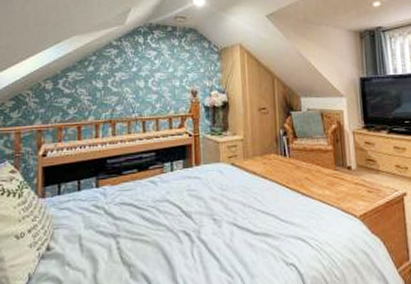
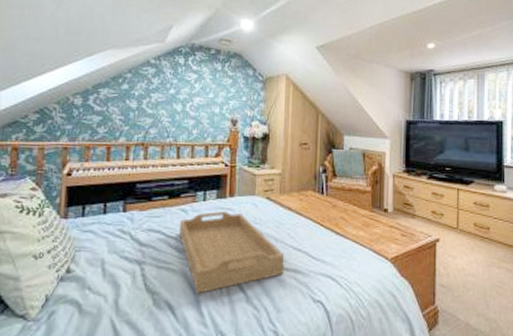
serving tray: none [149,179,255,264] -> present [178,210,285,294]

